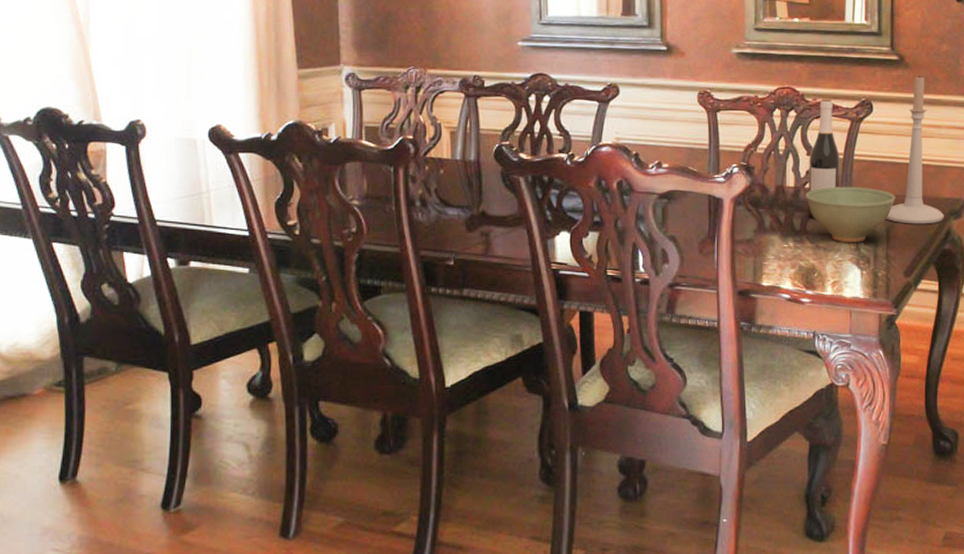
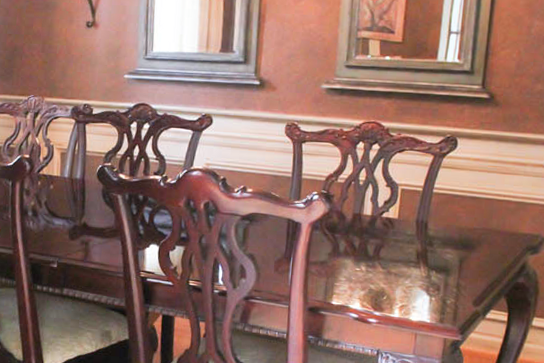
bowl: present [806,186,896,243] -> none [381,217,472,271]
wine bottle: present [808,98,841,218] -> none [382,133,420,246]
candlestick: present [886,75,944,224] -> none [460,114,521,258]

